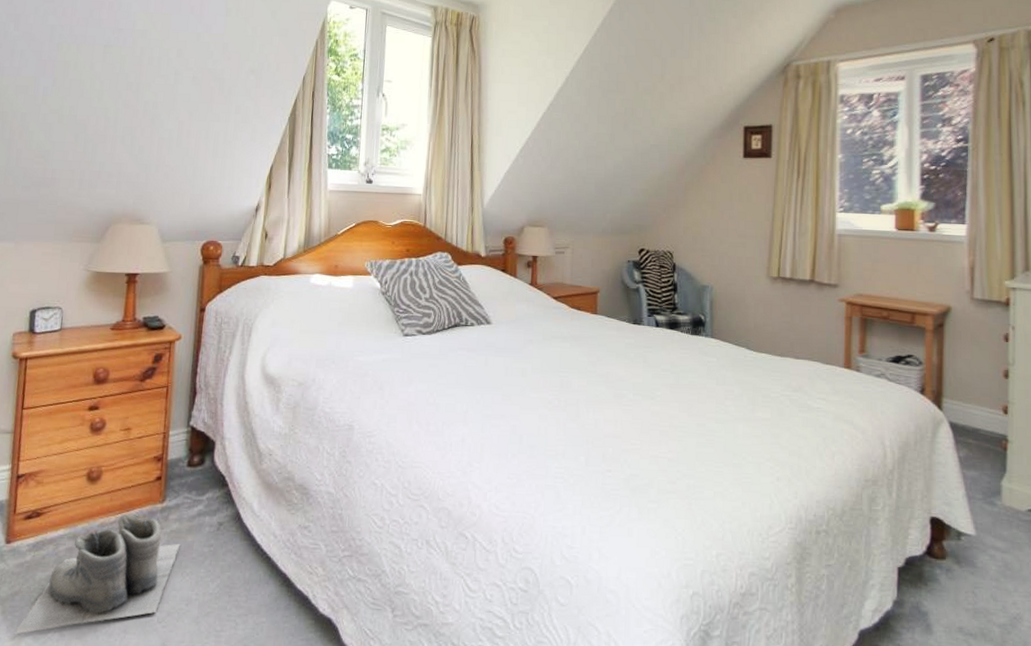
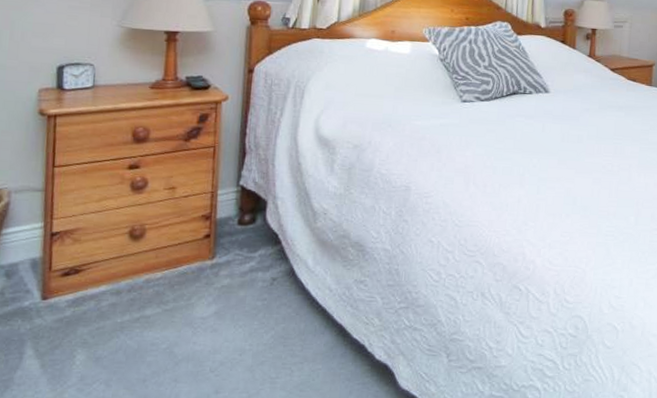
boots: present [13,514,180,635] -> none [55,271,232,387]

